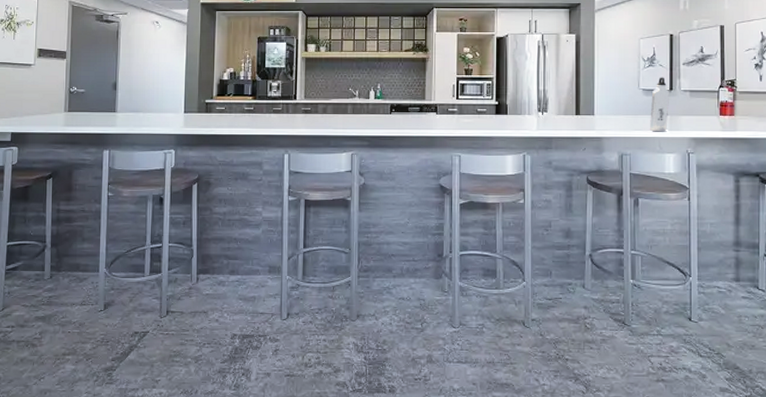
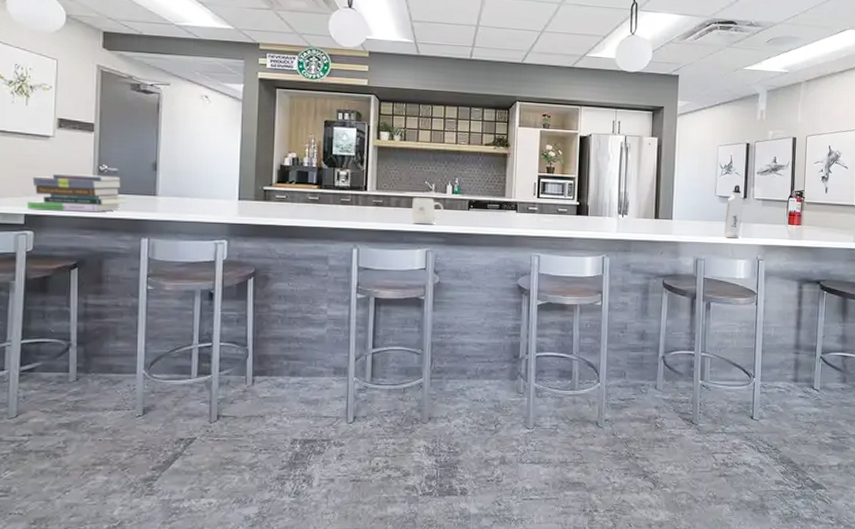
books: none [12,96,91,129] -> present [26,173,126,213]
mug: none [337,104,368,129] -> present [411,197,445,225]

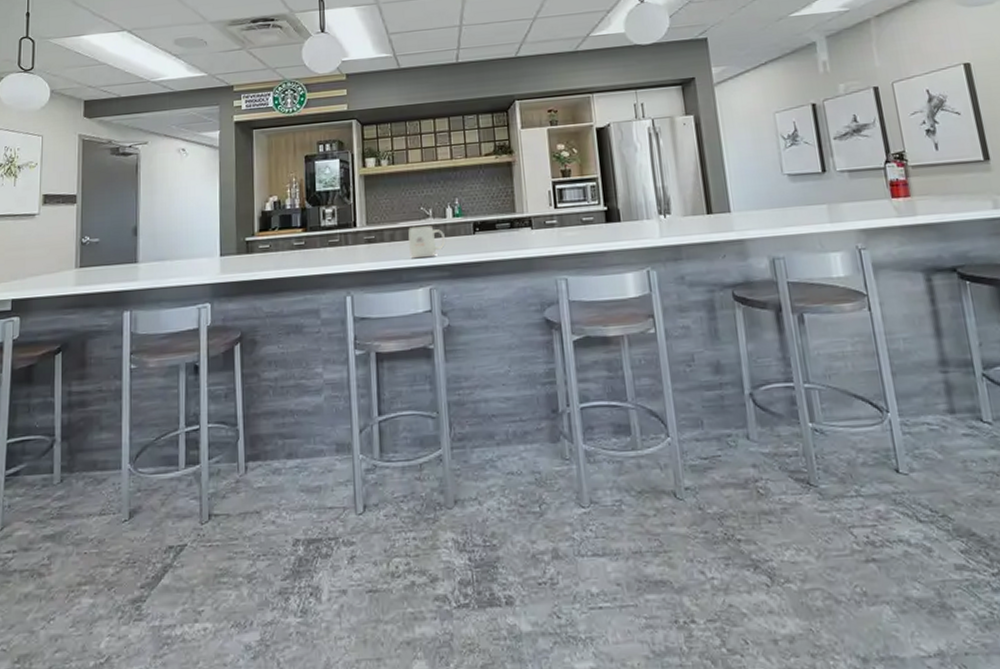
books: present [26,173,126,213] -> none [13,246,108,294]
water bottle: present [724,184,743,239] -> none [800,156,827,227]

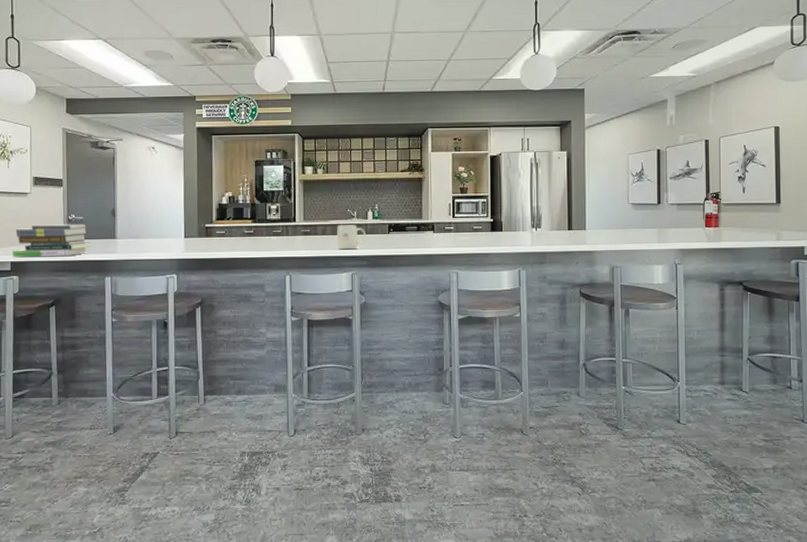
books: none [13,246,108,294] -> present [12,223,91,258]

